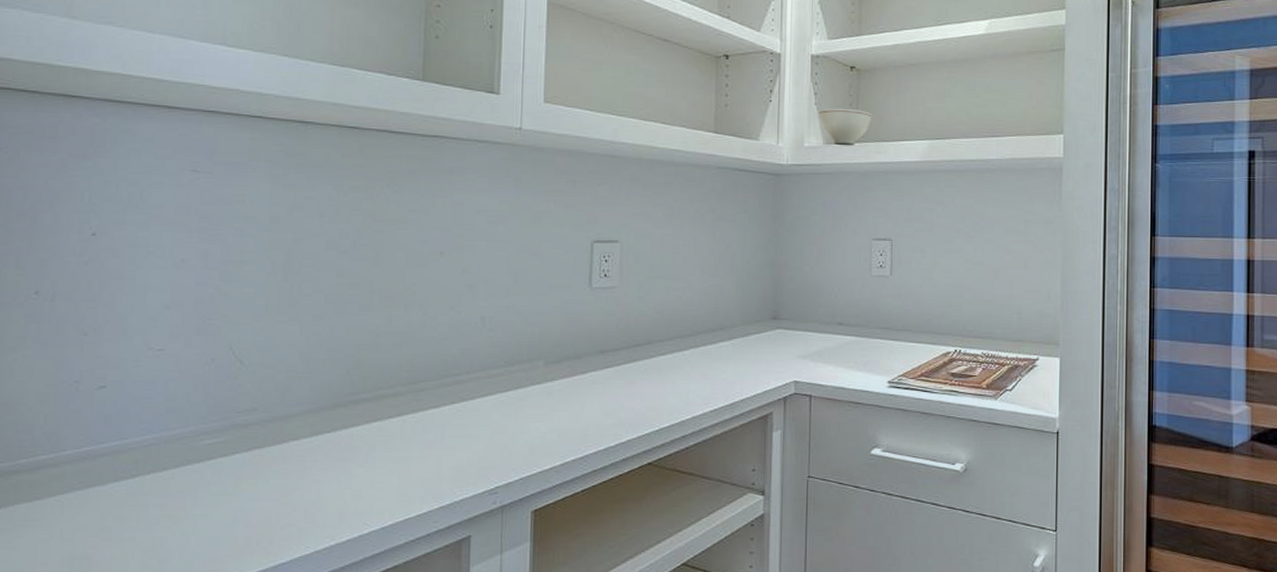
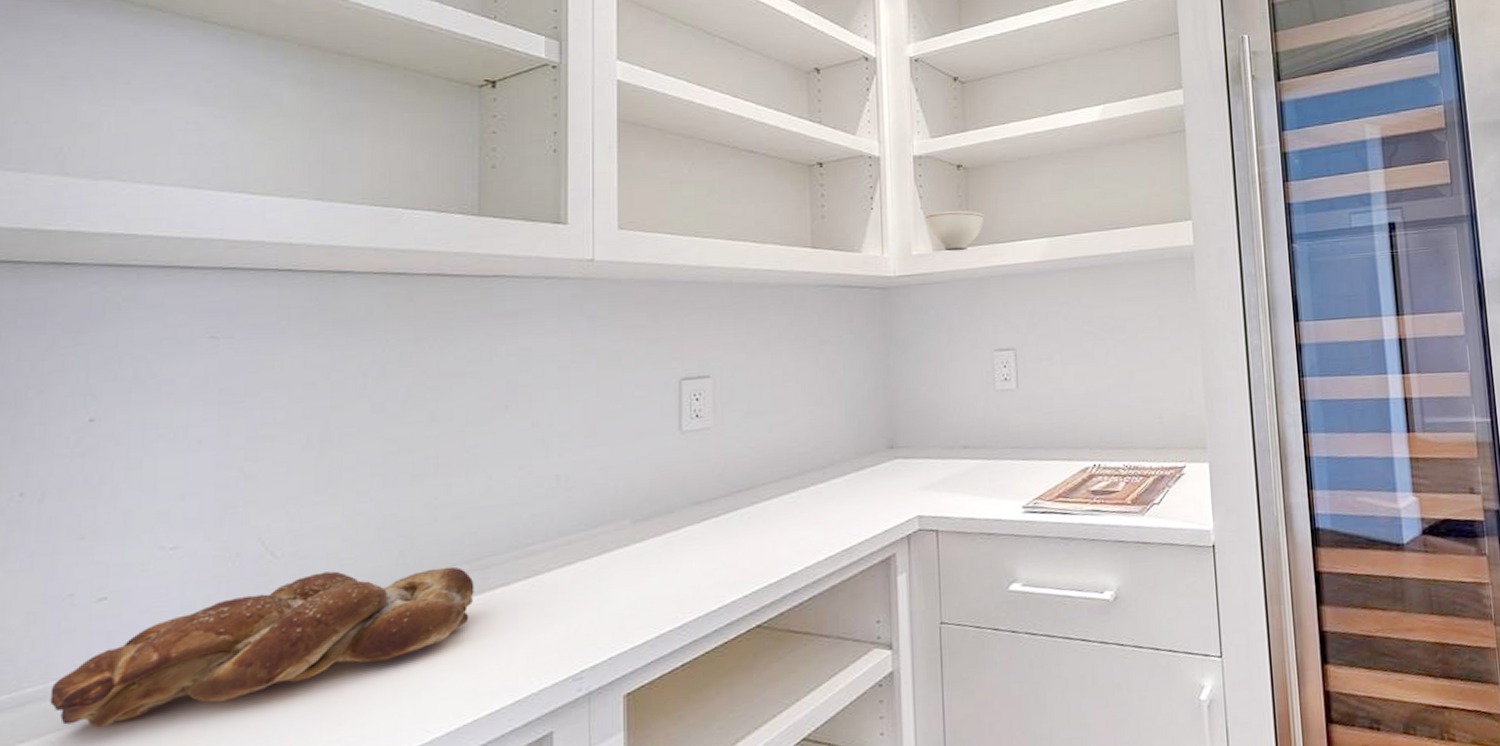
bread loaf: none [59,382,409,494] -> present [50,566,475,728]

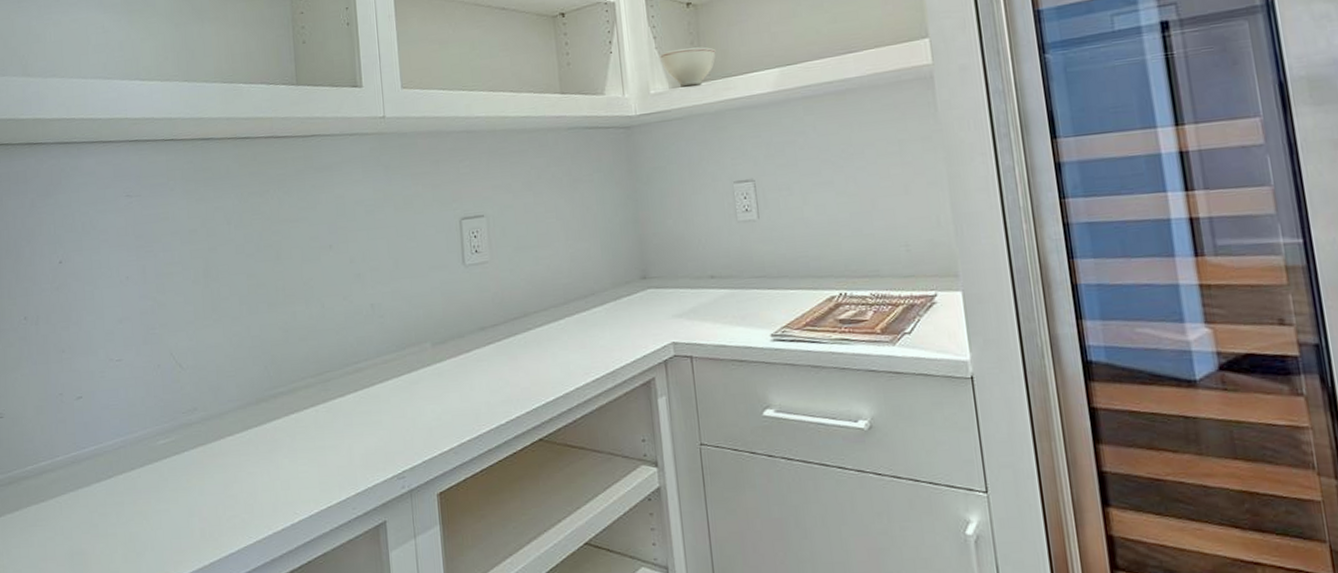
bread loaf: present [50,566,475,728] -> none [55,379,320,494]

